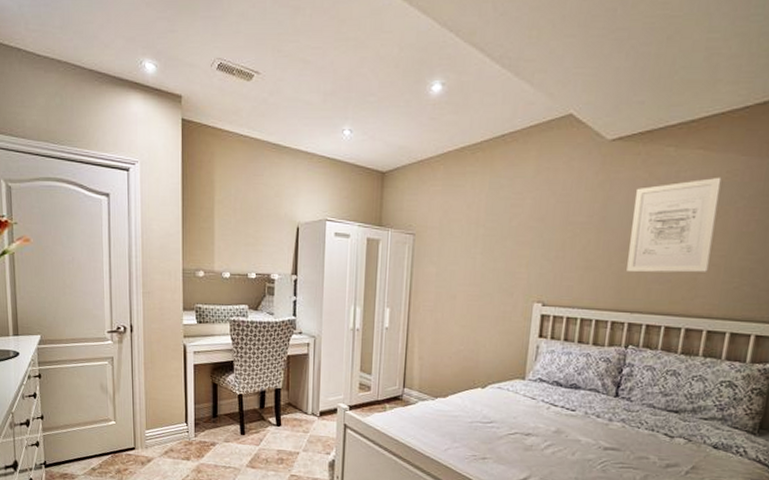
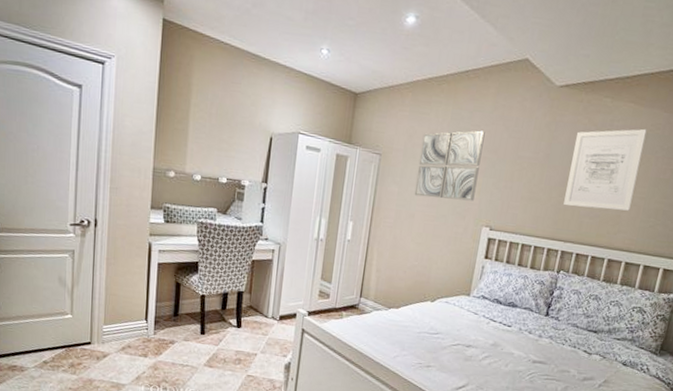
wall art: none [454,198,529,276] -> present [414,130,485,201]

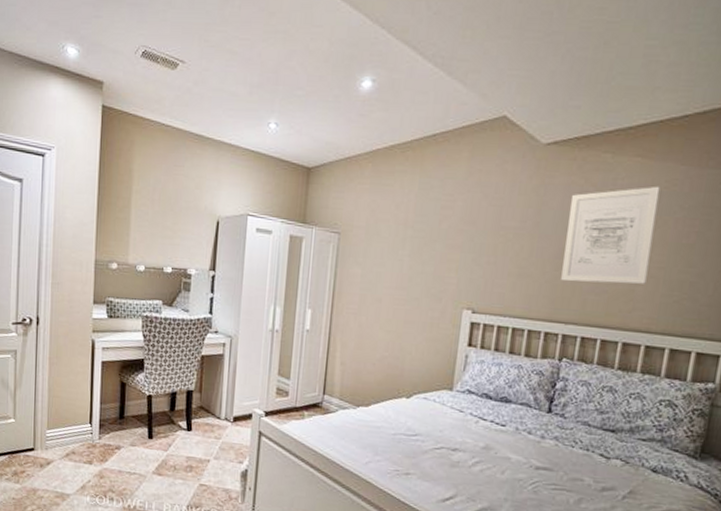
wall art: present [414,130,485,201] -> none [380,200,460,281]

